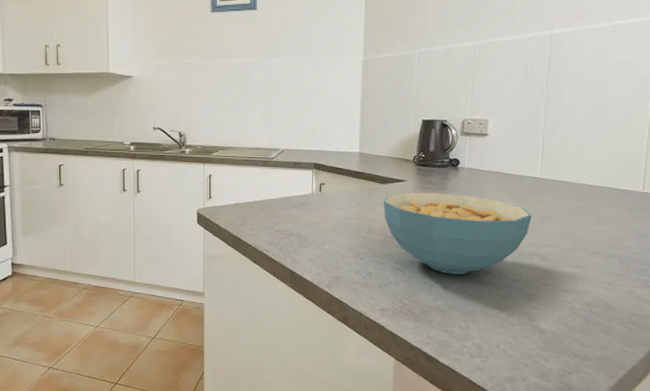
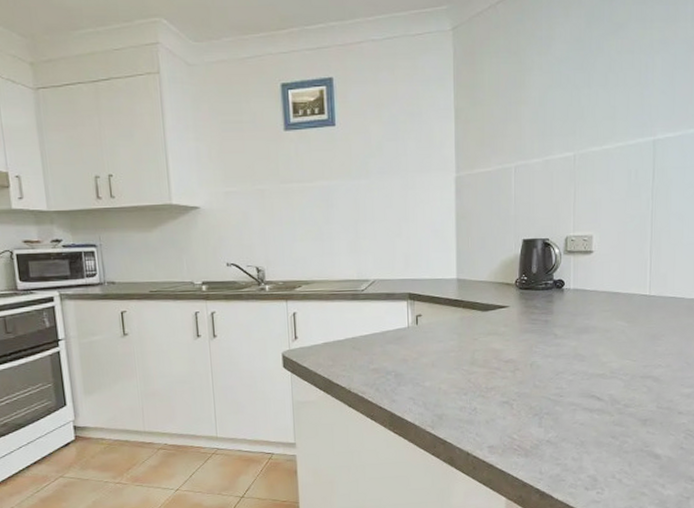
cereal bowl: present [383,193,532,275] -> none [485,317,642,405]

